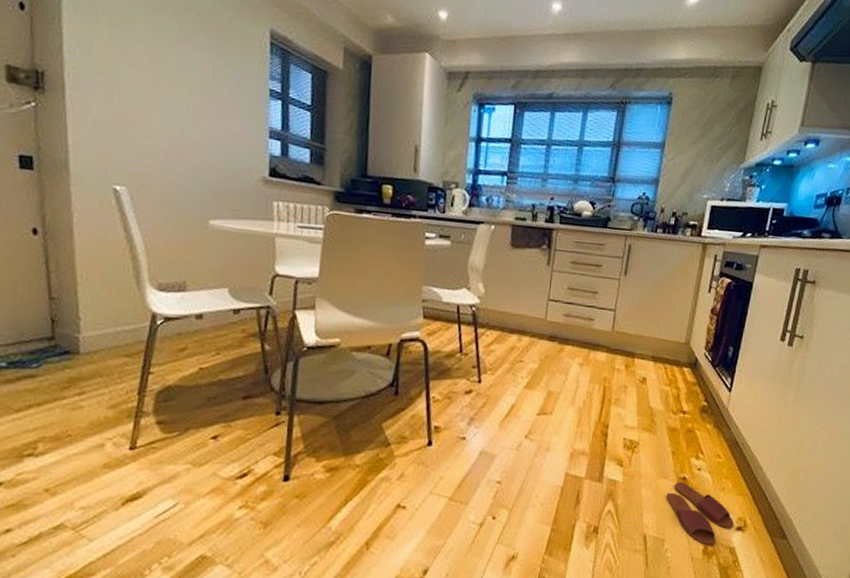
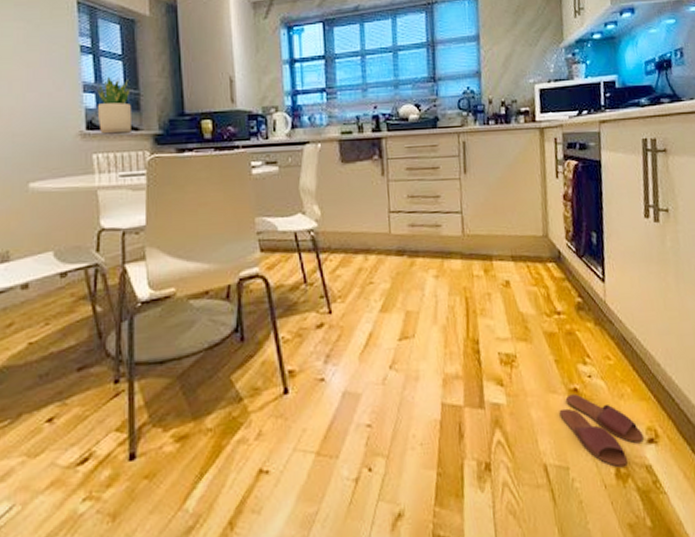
planter: none [282,125,316,188] -> present [97,76,133,135]

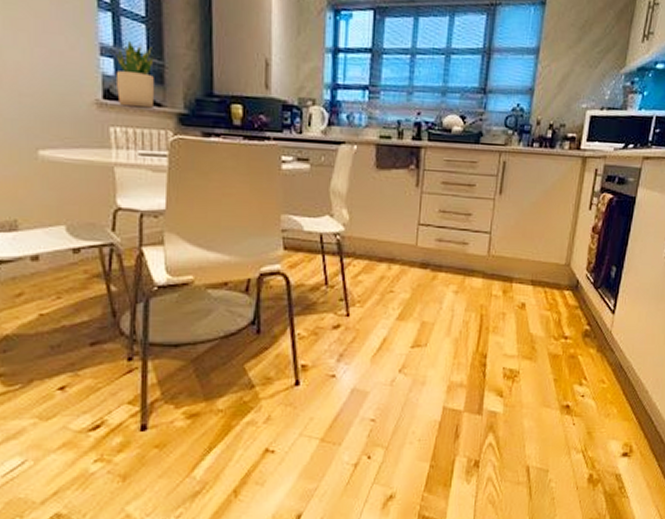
slippers: present [559,394,643,467] -> none [549,410,619,473]

